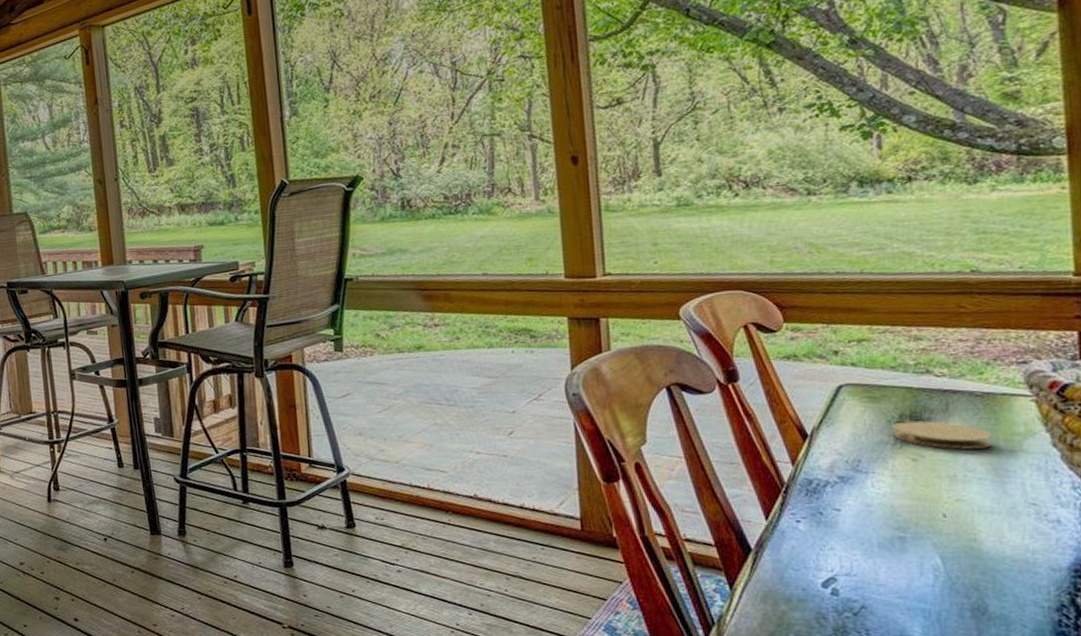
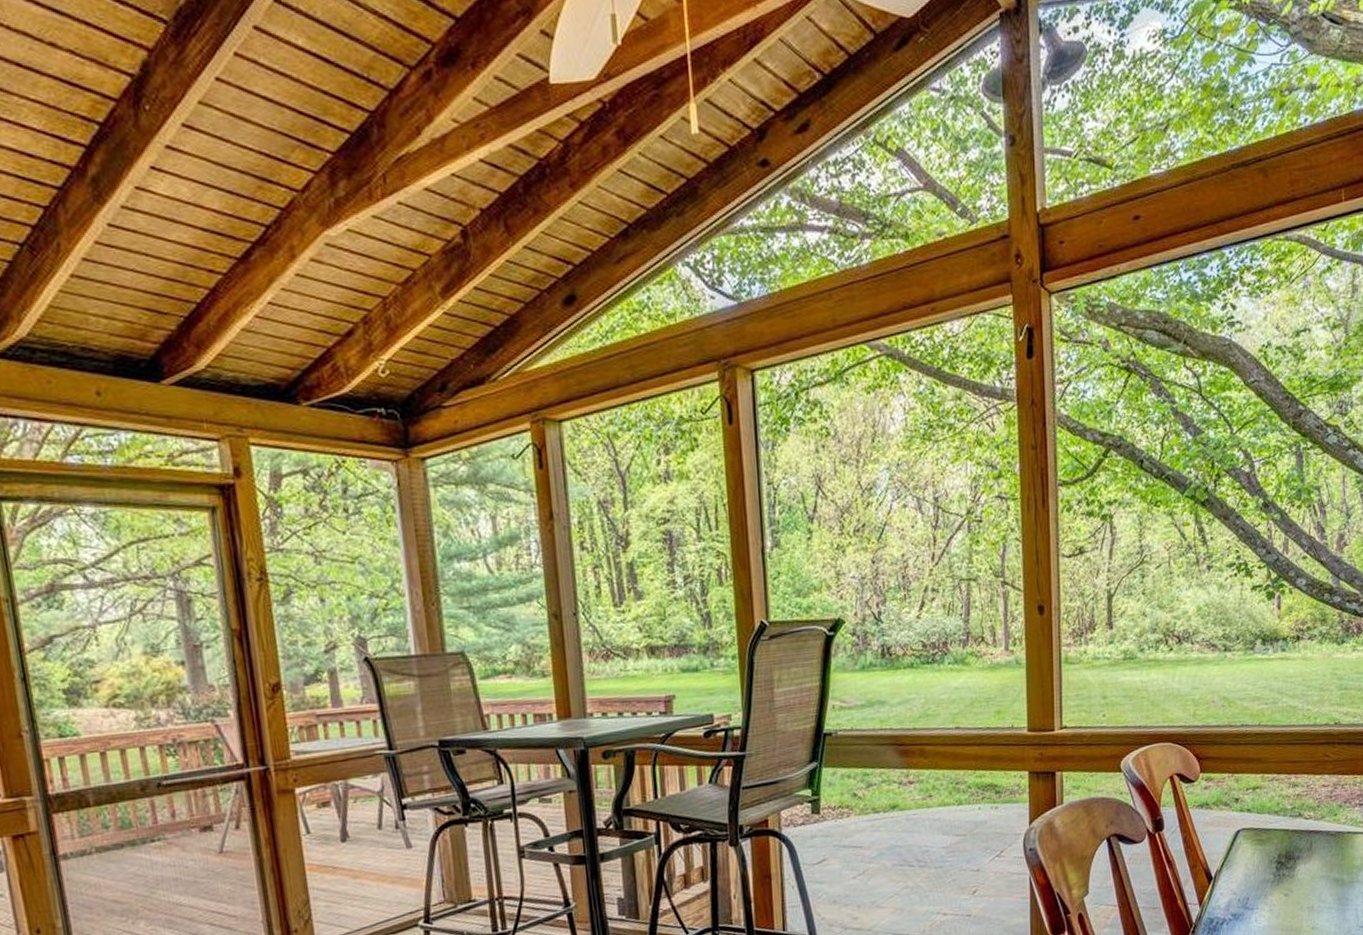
coaster: present [892,421,992,450] -> none [1273,859,1338,884]

